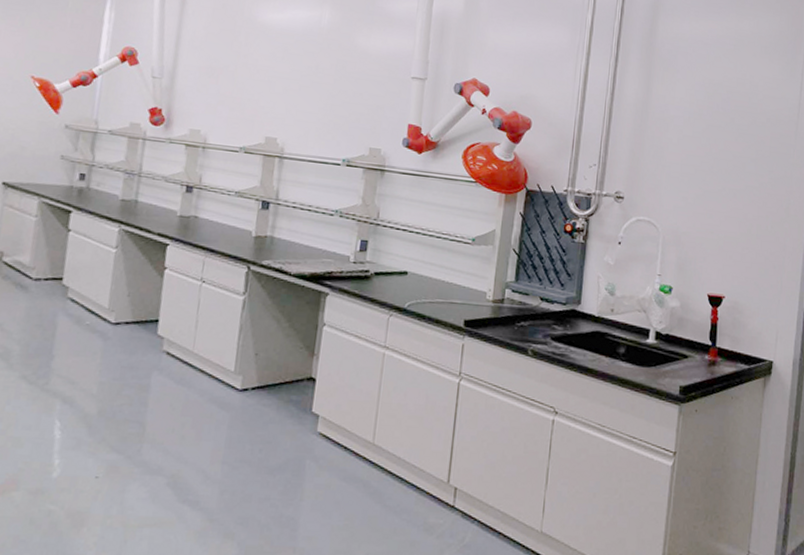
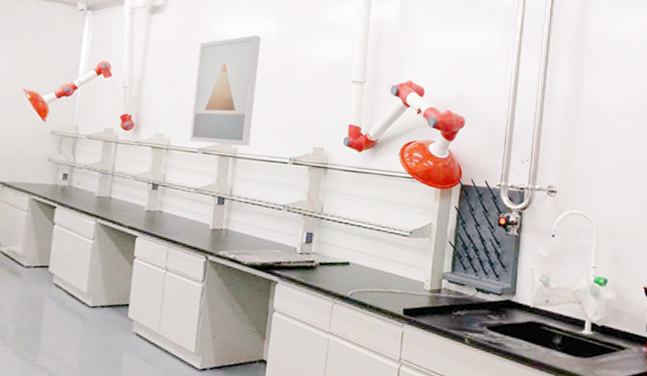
wall art: none [229,24,312,146] -> present [189,35,261,146]

